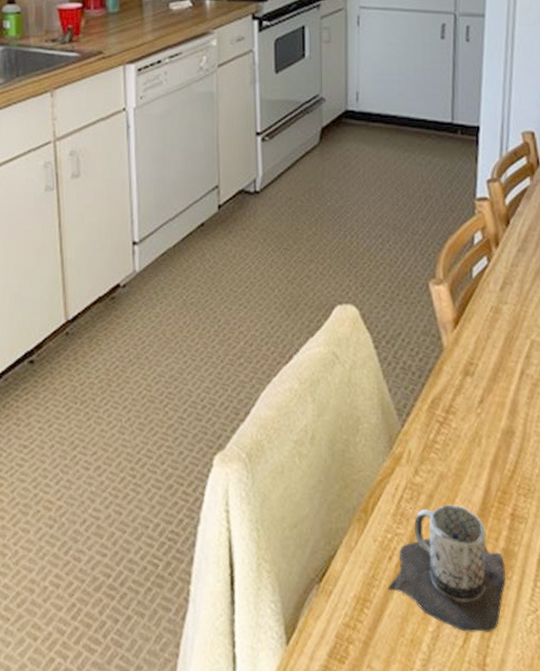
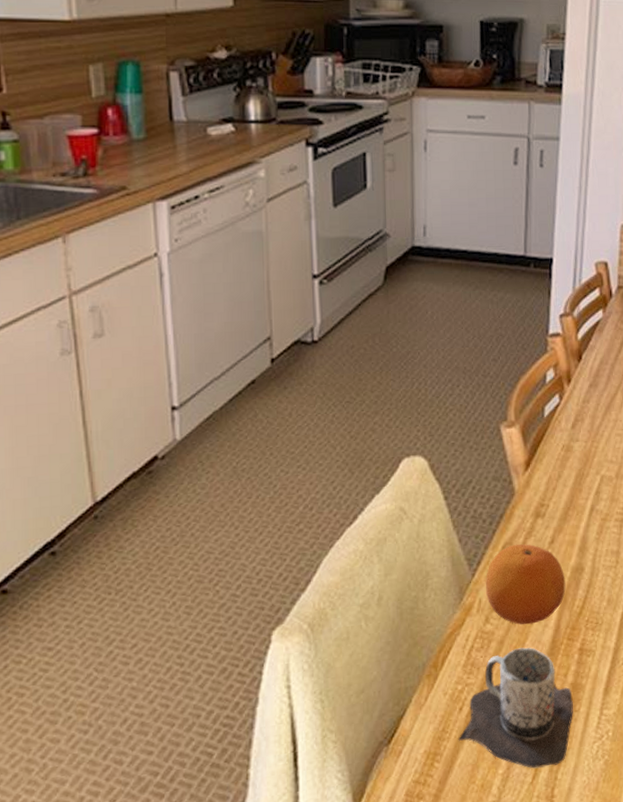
fruit: none [415,399,496,482] -> present [486,544,566,625]

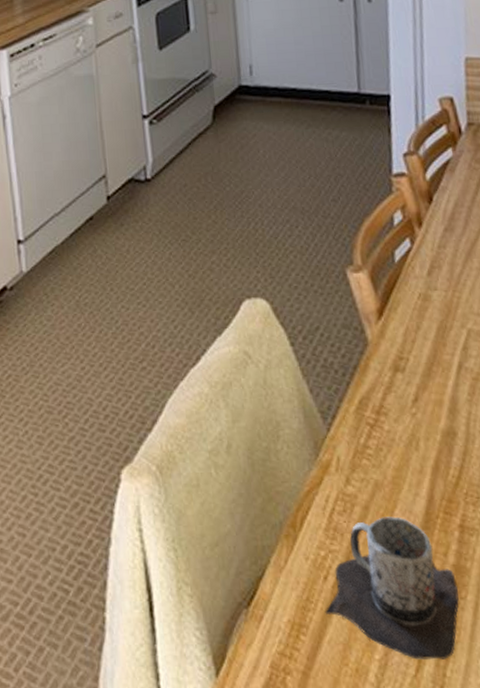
fruit: present [486,544,566,625] -> none [342,399,437,491]

